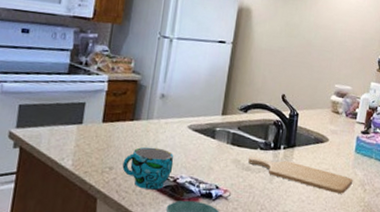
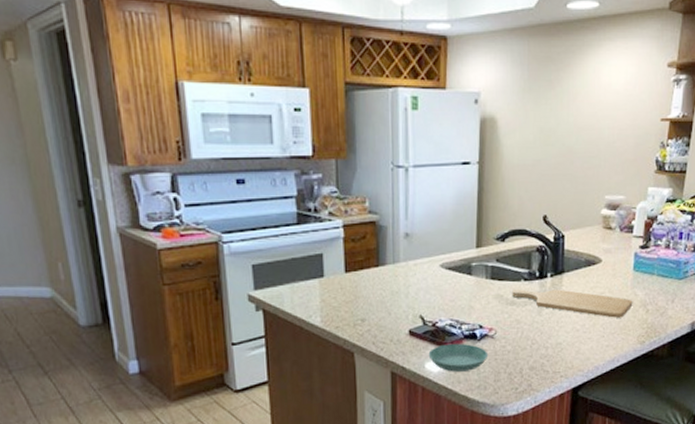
cup: present [122,147,174,190] -> none [375,292,430,338]

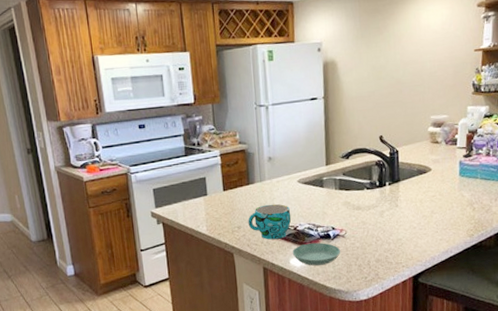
cup: none [375,292,430,338] -> present [248,204,292,240]
chopping board: present [512,289,633,318] -> none [357,195,461,216]

